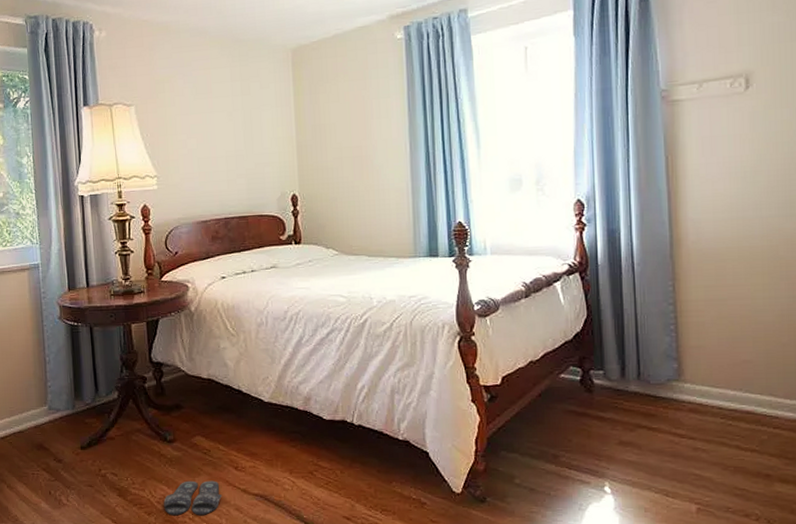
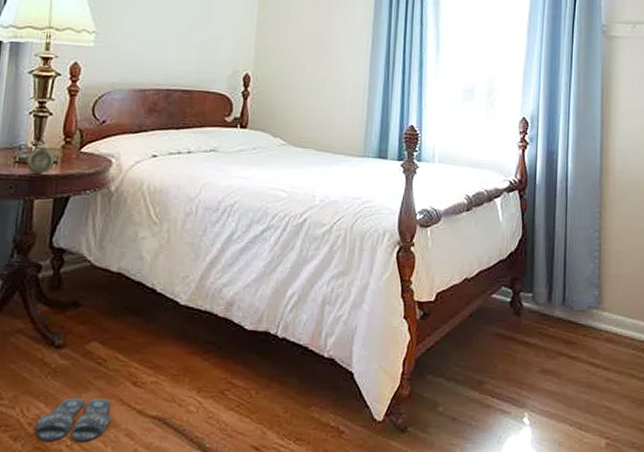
alarm clock: none [120,271,141,304] -> present [26,137,54,175]

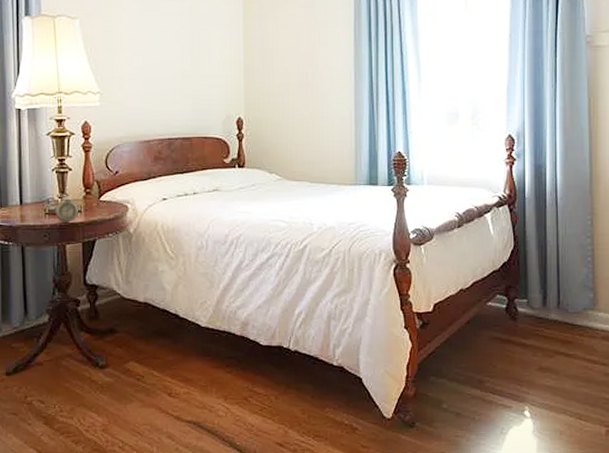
slippers: present [36,397,113,443] -> none [93,407,155,445]

